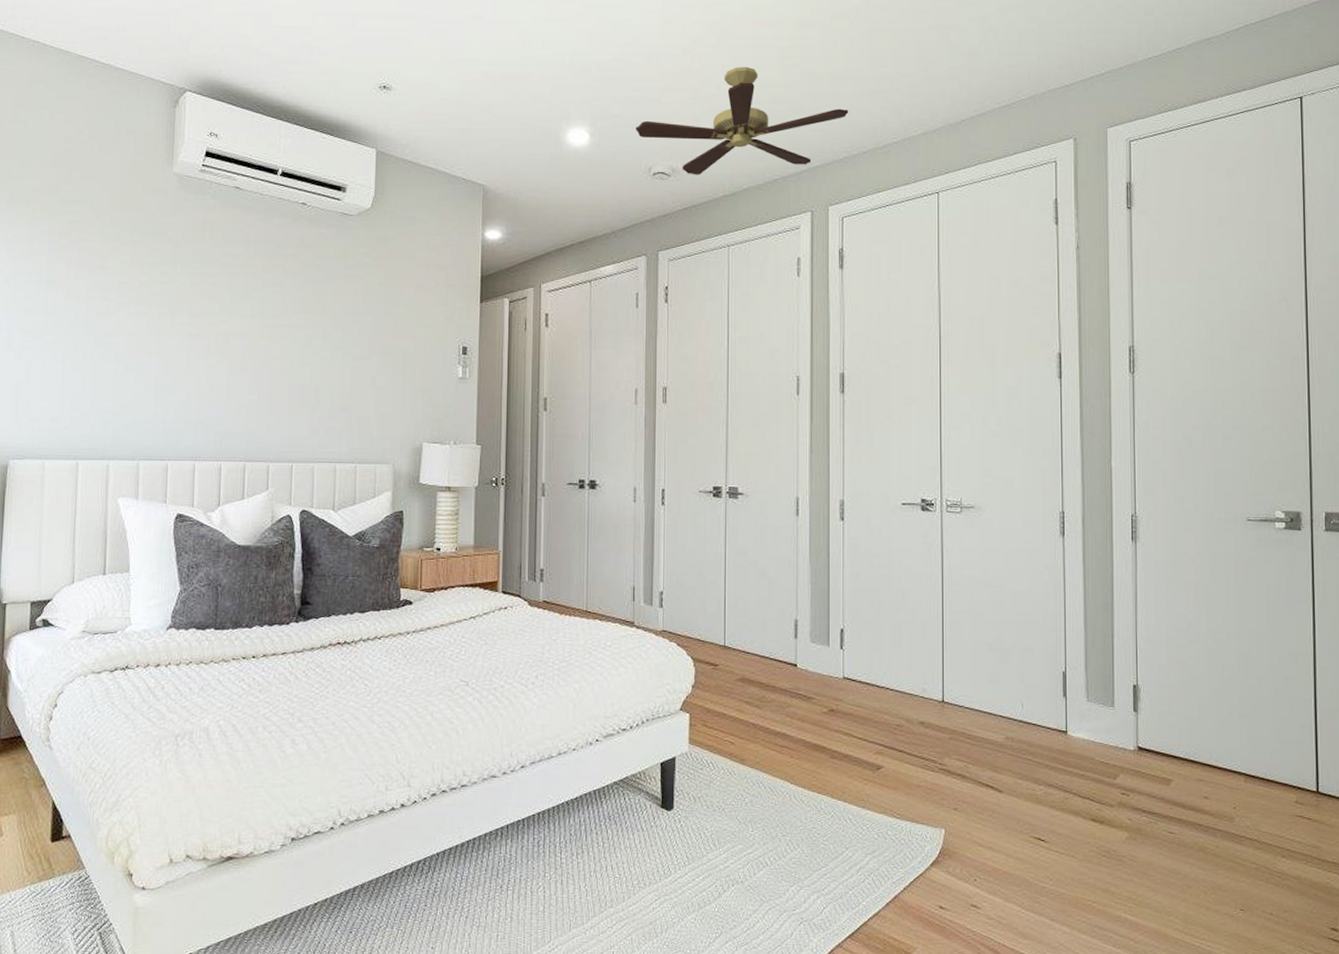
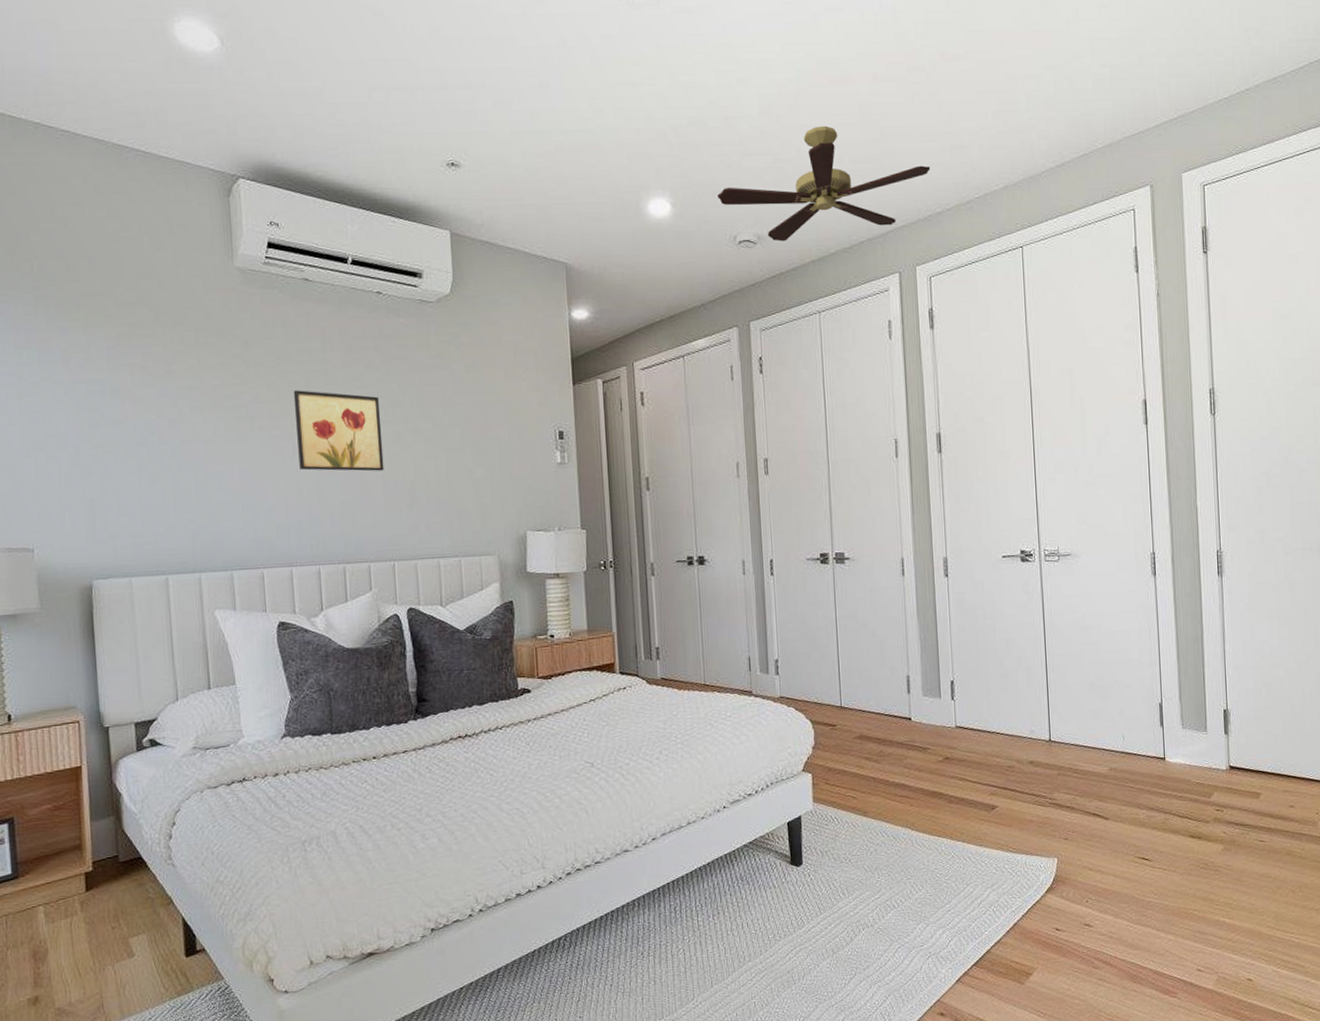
wall art: none [212,291,294,374] -> present [293,390,384,472]

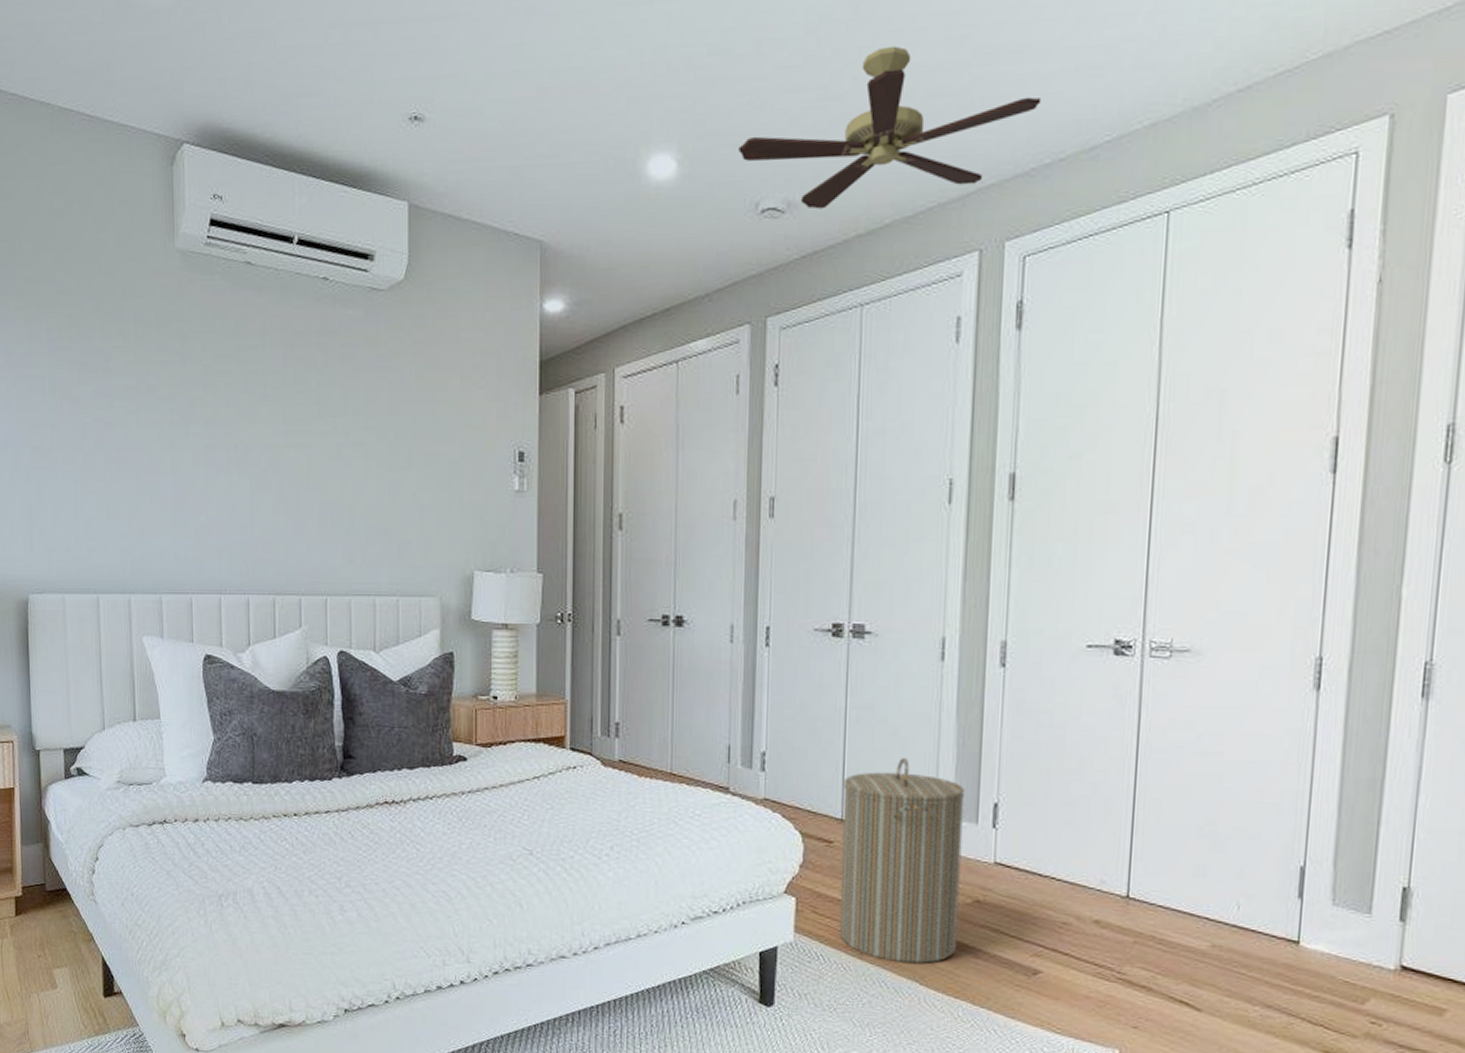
wall art: present [293,390,384,472] -> none [229,393,321,490]
laundry hamper: none [840,653,936,815] -> present [839,758,965,964]

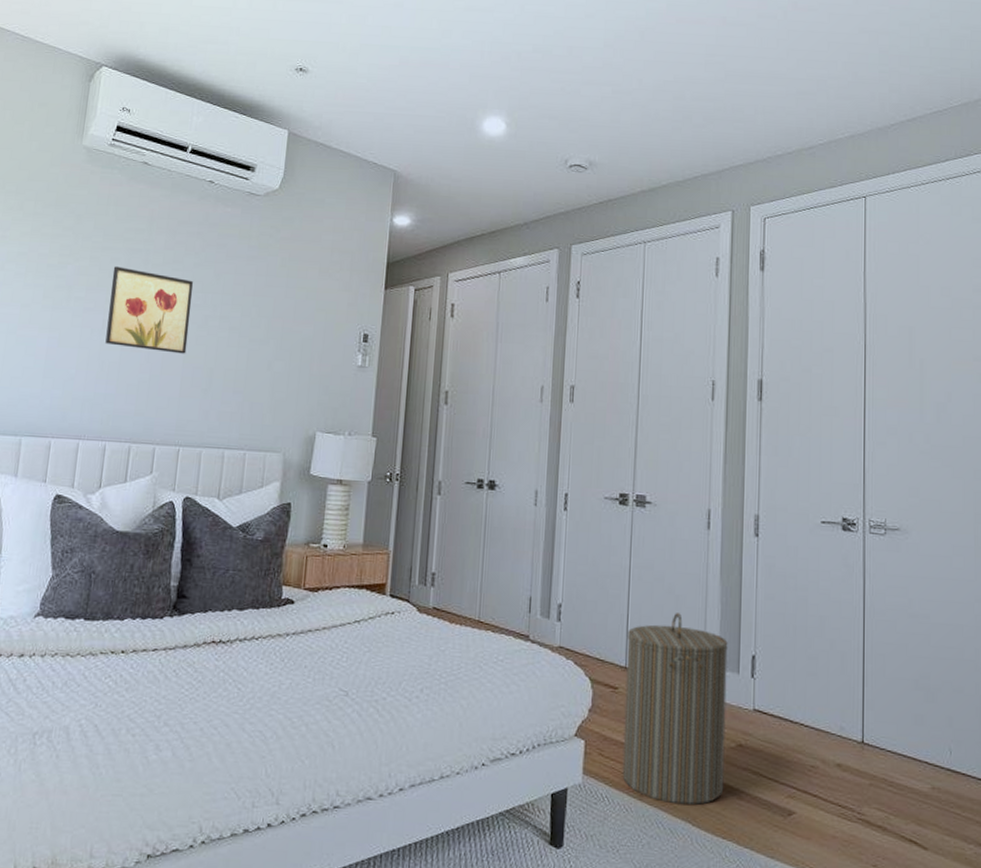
wall art: none [229,393,321,490] -> present [105,266,193,354]
ceiling fan: present [738,46,1042,209] -> none [553,62,774,170]

